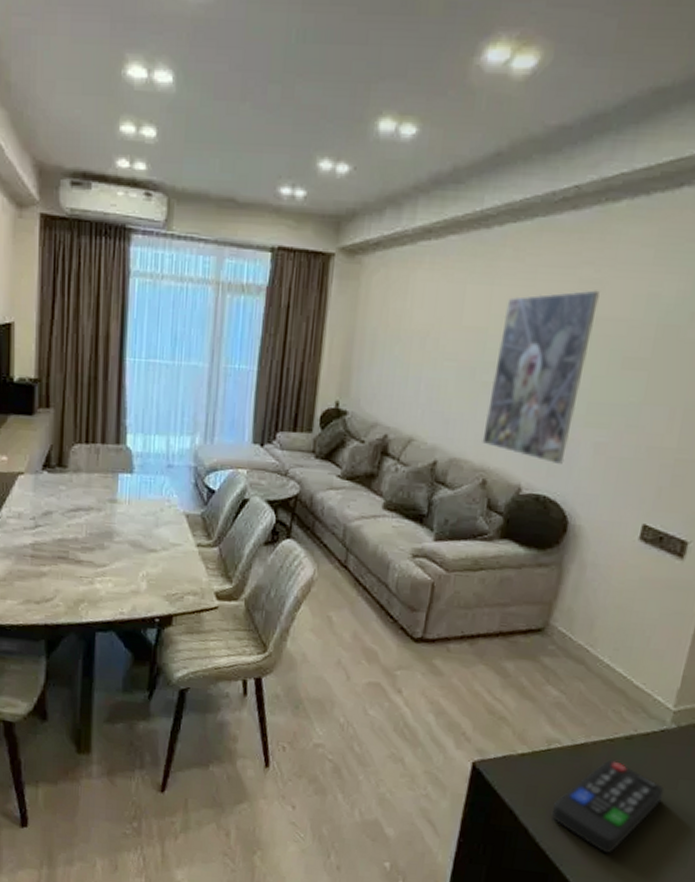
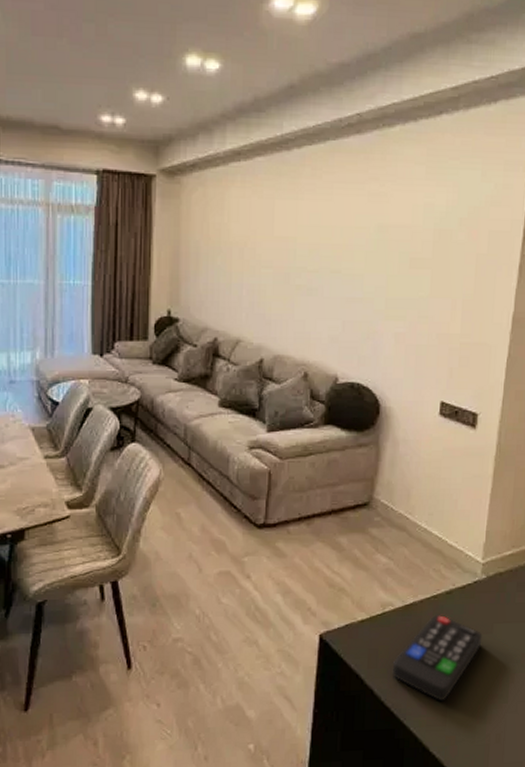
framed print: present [482,290,600,464] -> none [301,202,386,354]

